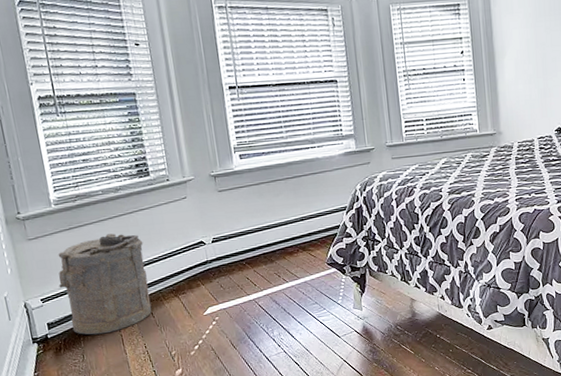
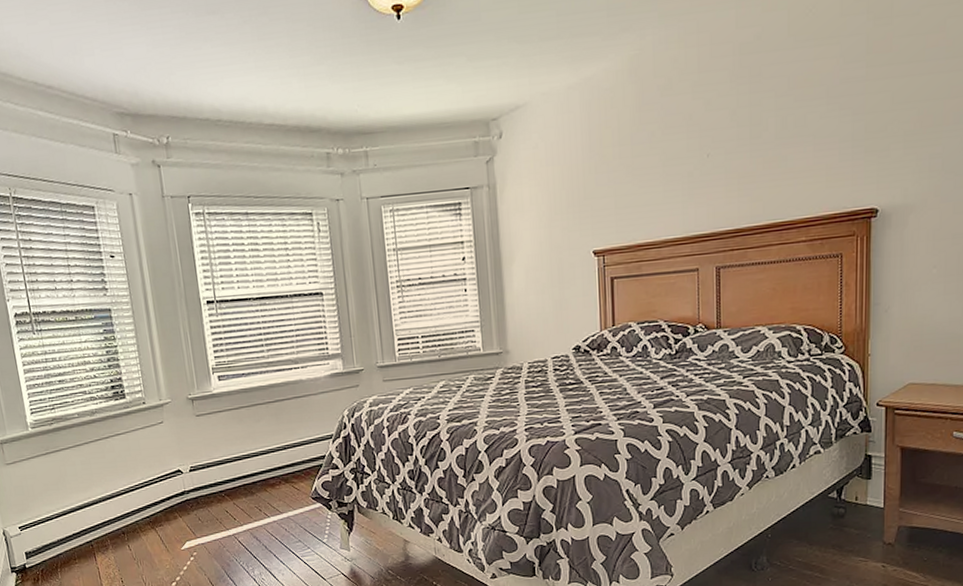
laundry hamper: present [58,233,152,335] -> none [35,459,129,567]

